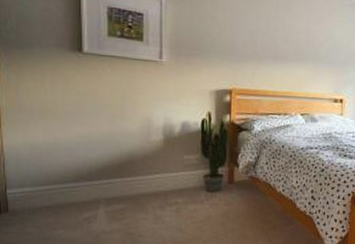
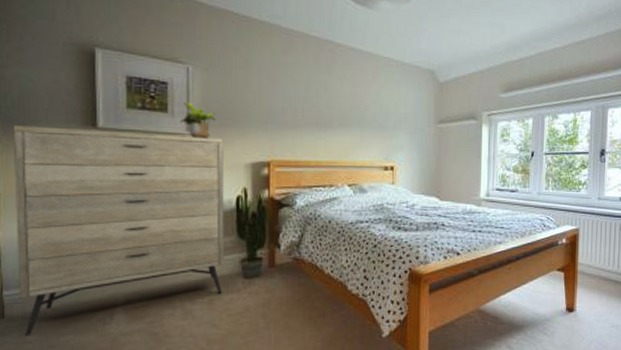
dresser: none [12,47,192,228] -> present [13,125,225,336]
potted plant: none [154,32,186,66] -> present [180,102,216,138]

